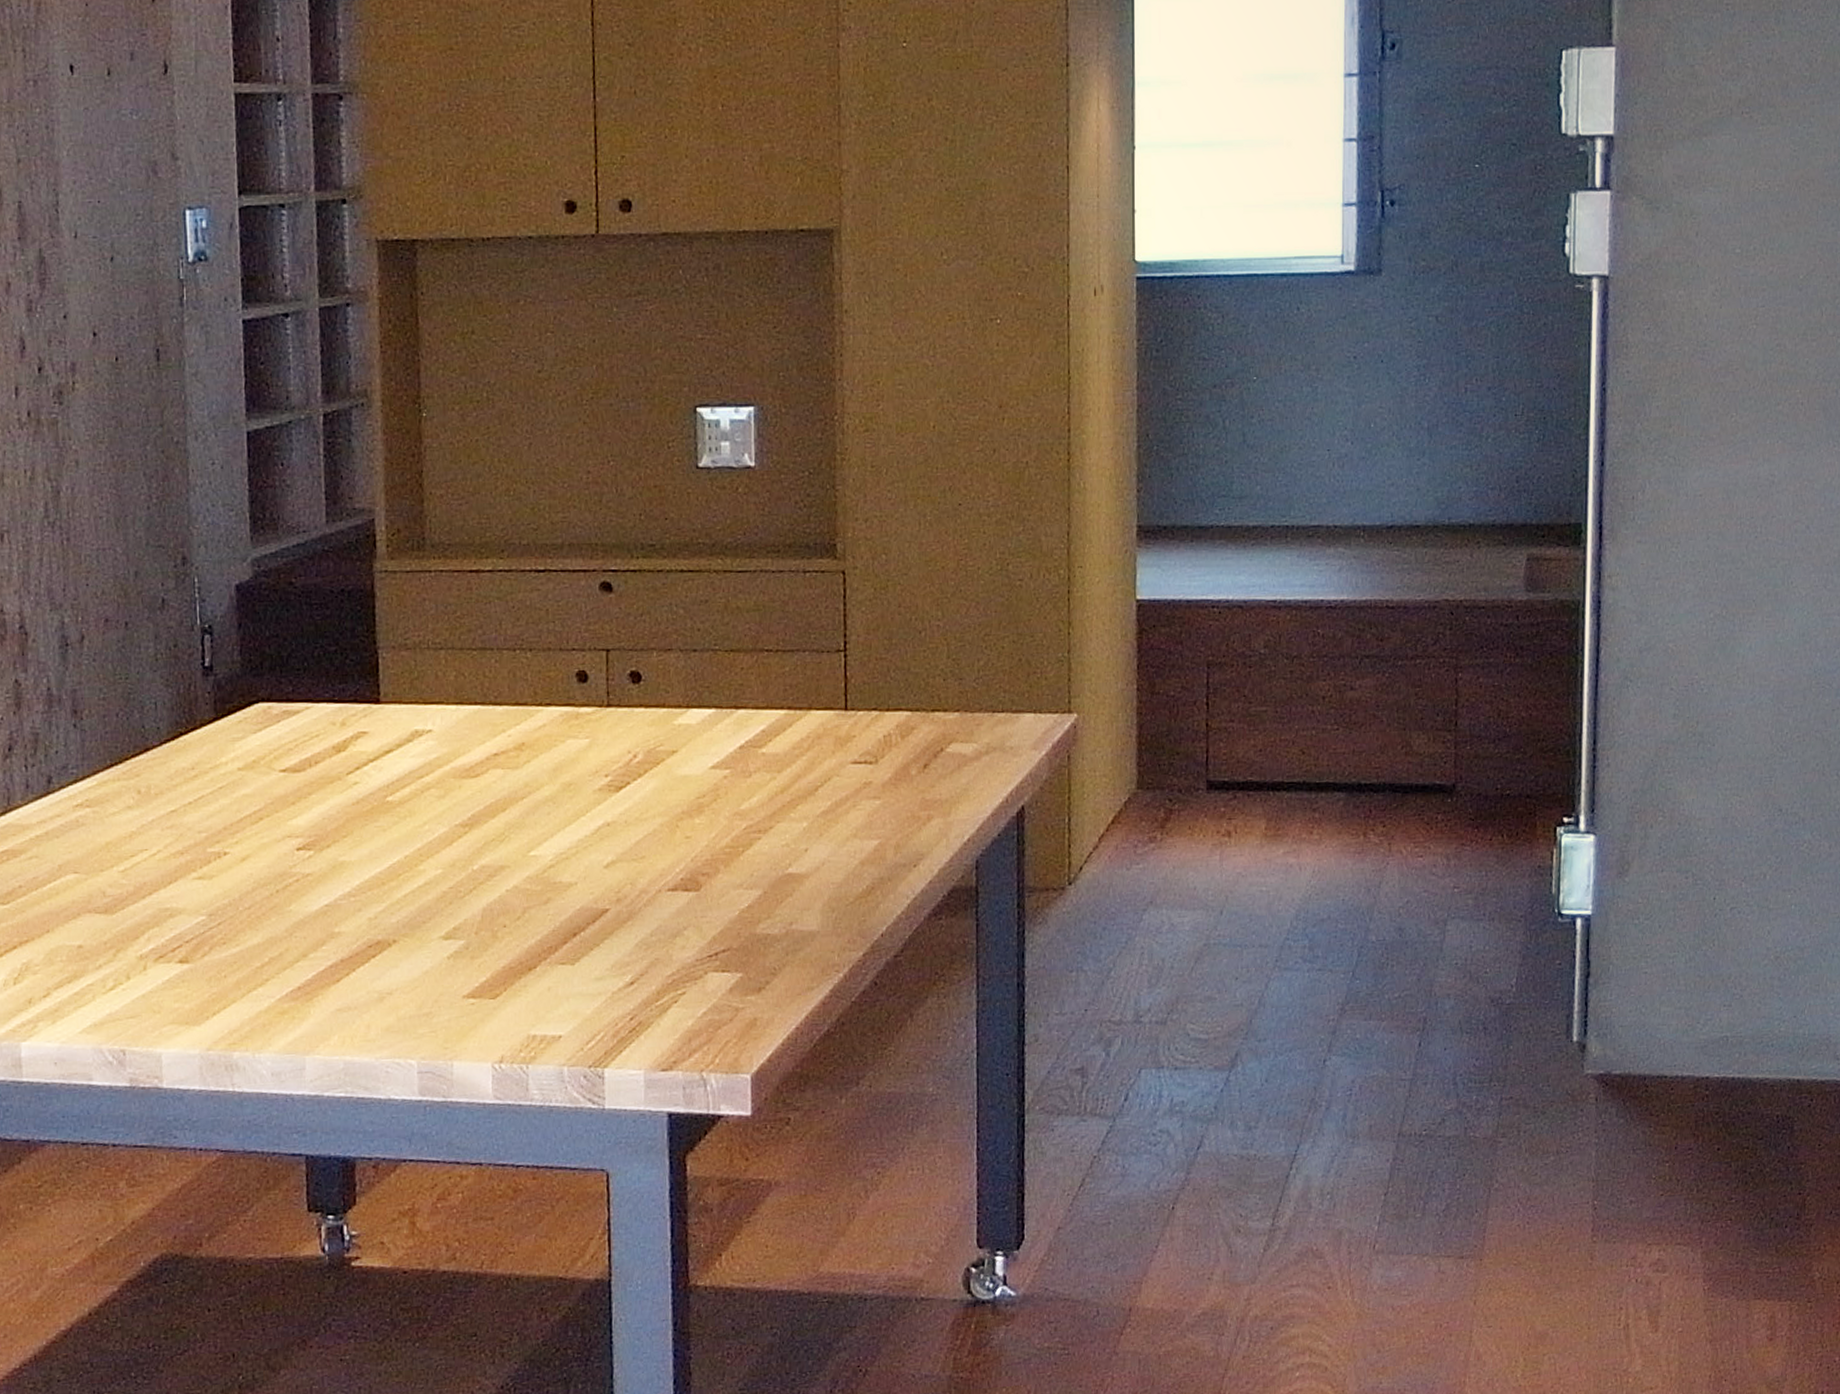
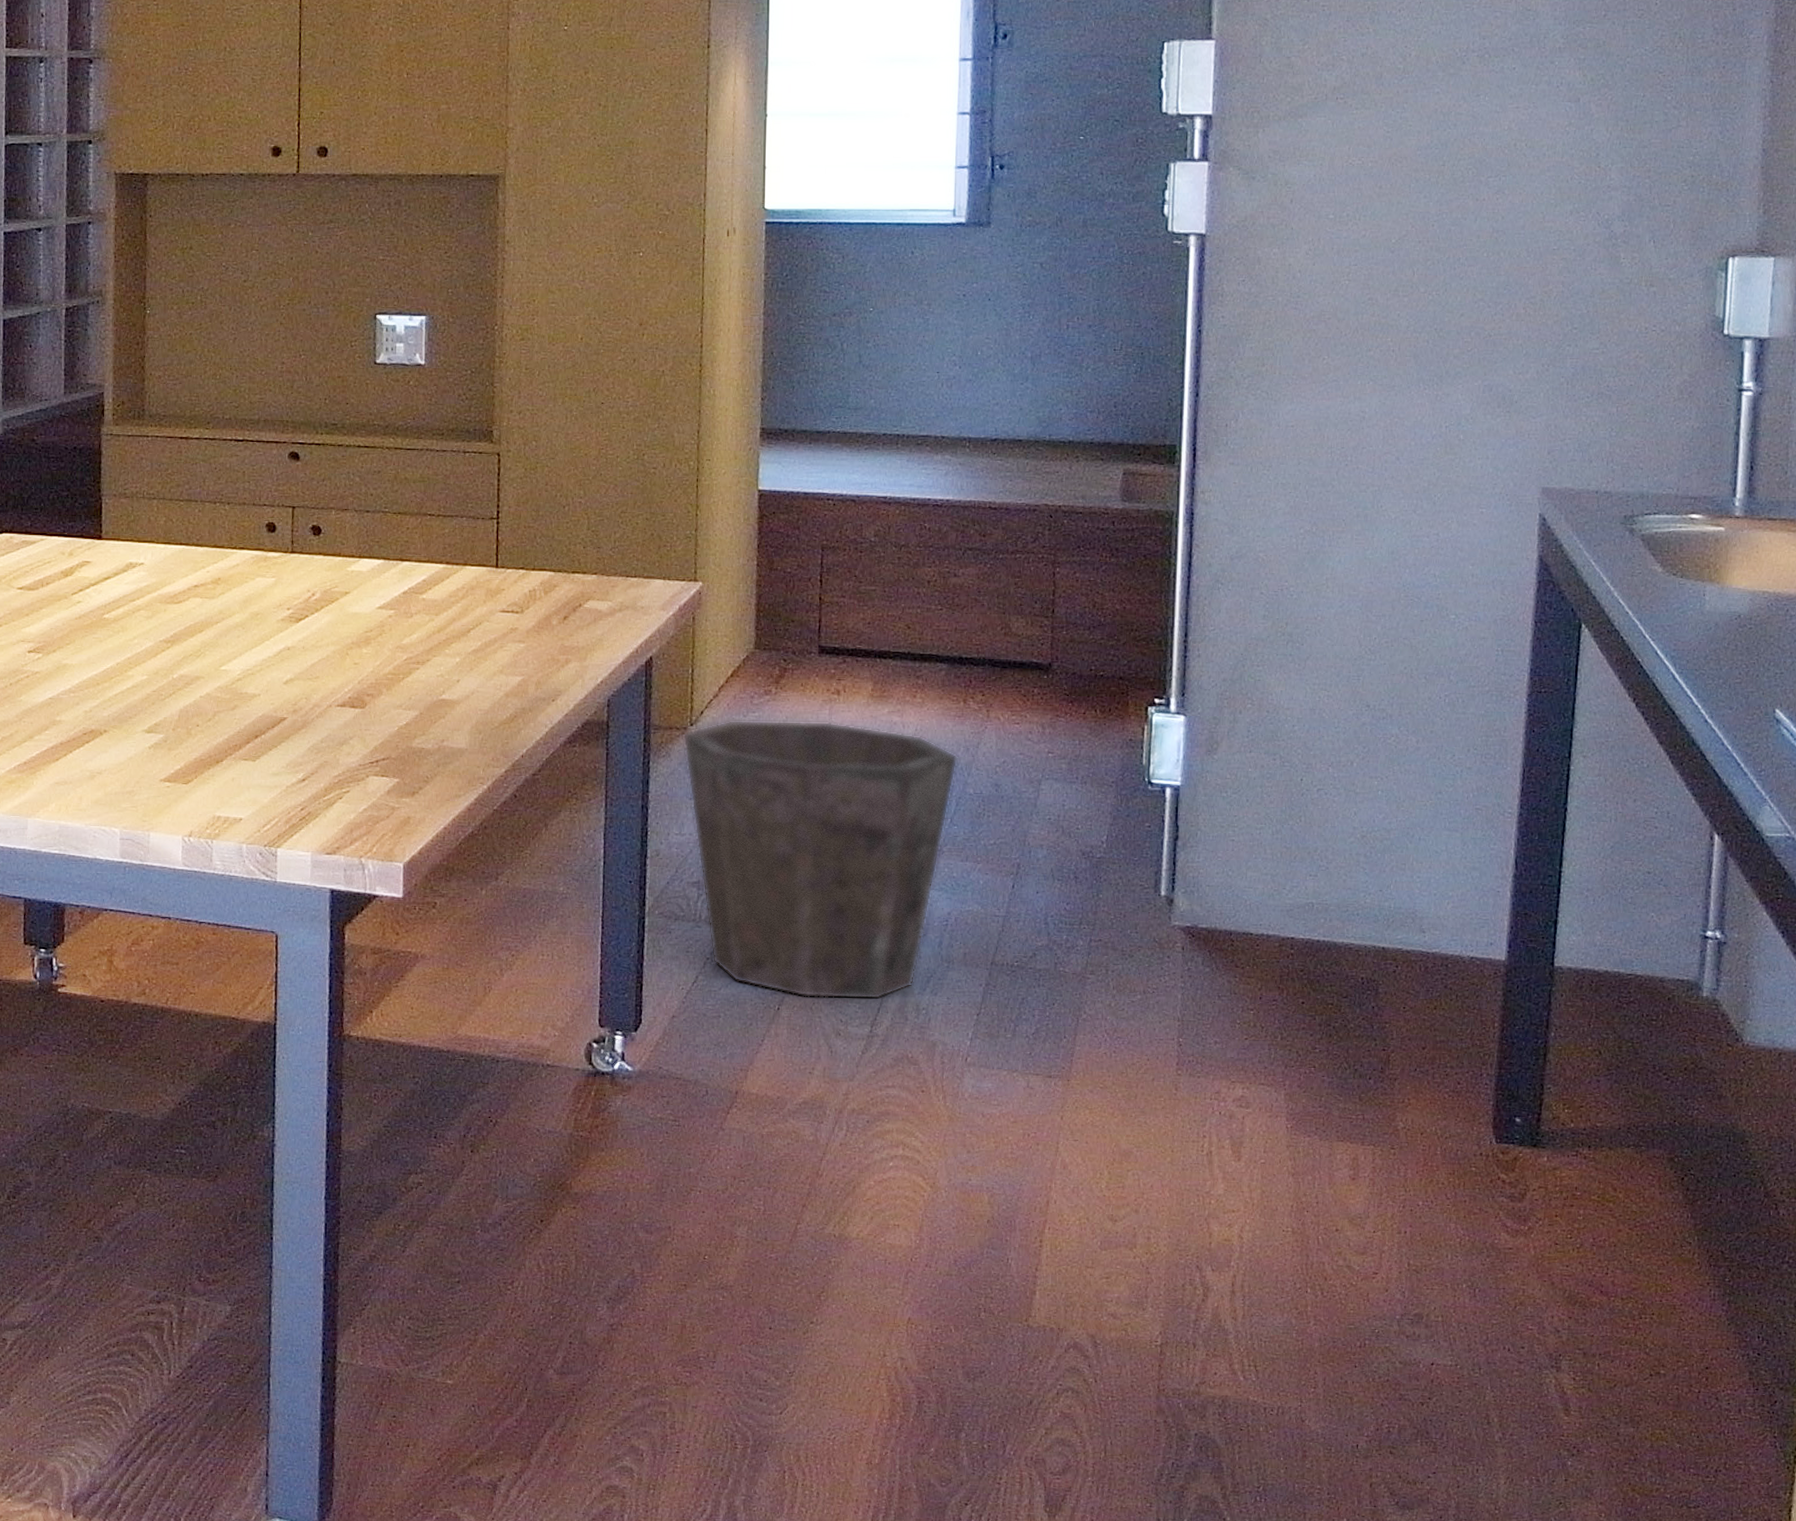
waste bin: none [1060,869,1359,1192] -> present [682,720,958,1000]

